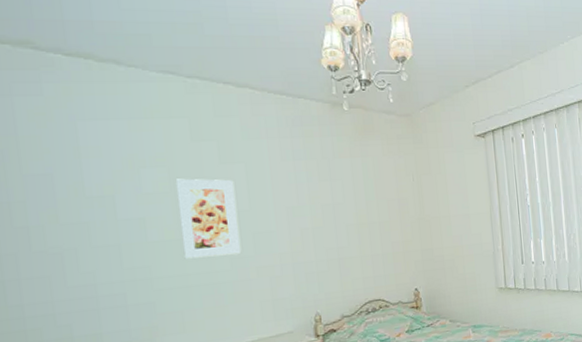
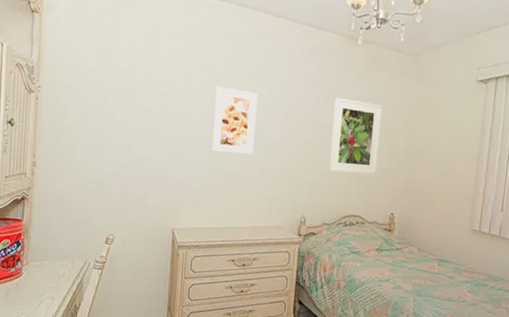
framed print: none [329,171,392,257] -> present [329,97,383,175]

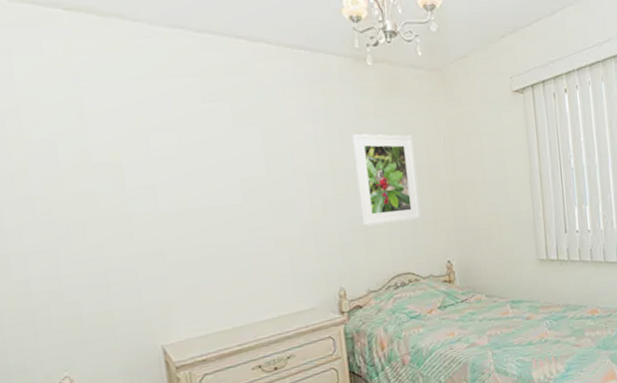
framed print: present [211,86,258,155] -> none [186,143,259,230]

